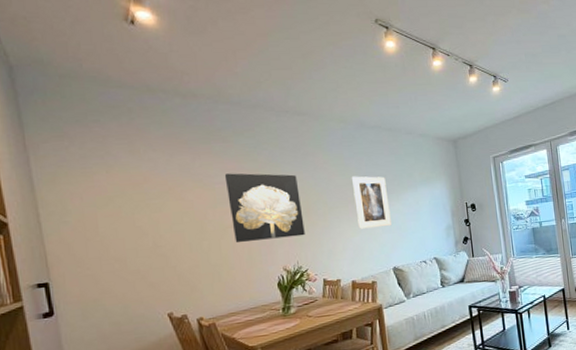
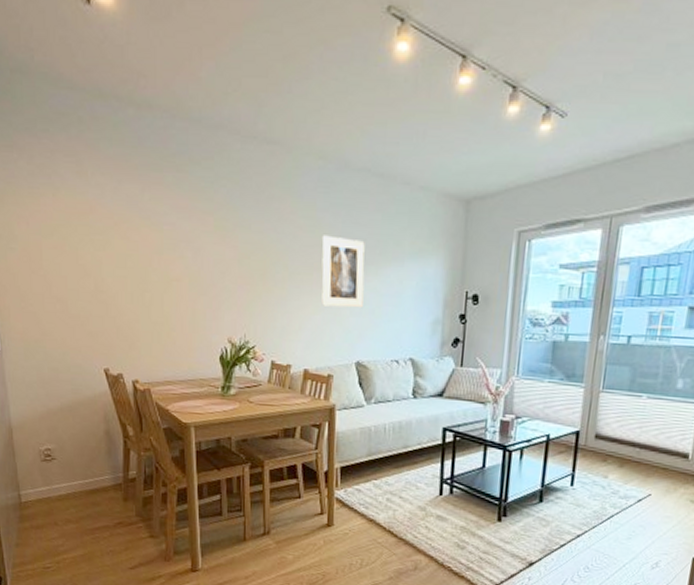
wall art: present [224,173,305,243] -> none [174,213,258,304]

